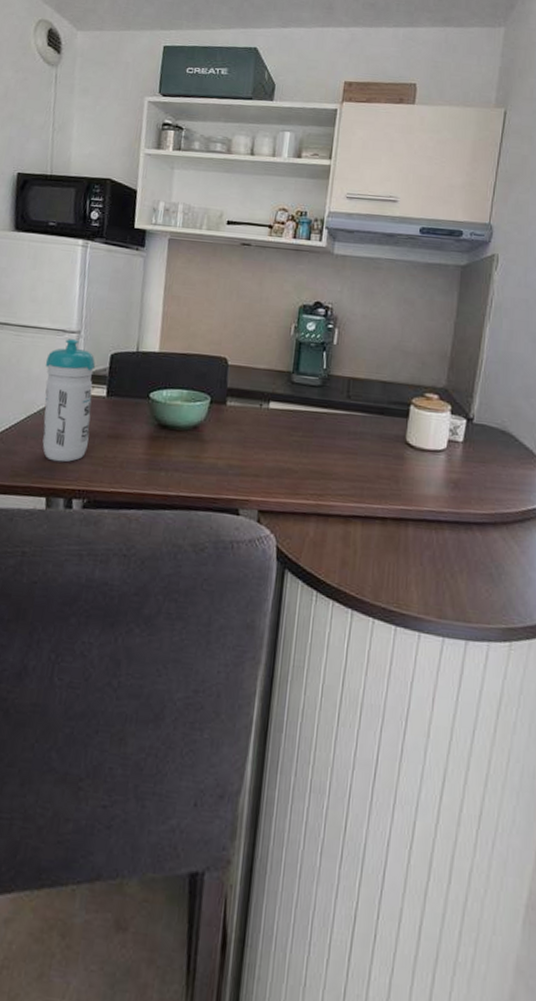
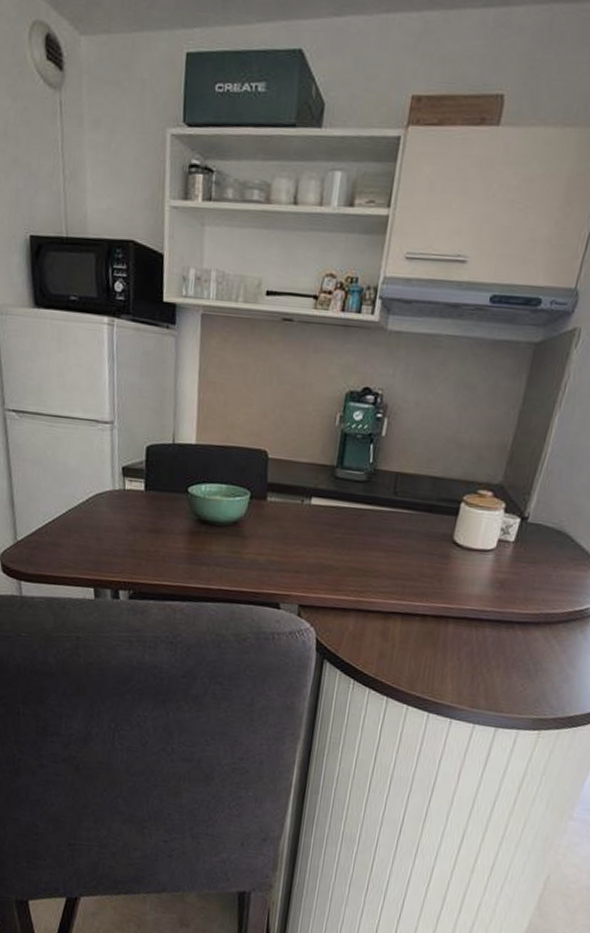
water bottle: present [42,339,95,462] -> none [81,429,131,556]

